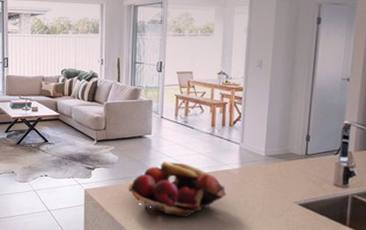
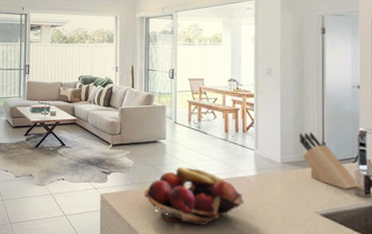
knife block: none [284,125,339,181] -> present [299,132,360,190]

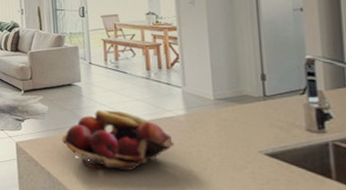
knife block: present [299,132,360,190] -> none [232,64,311,125]

